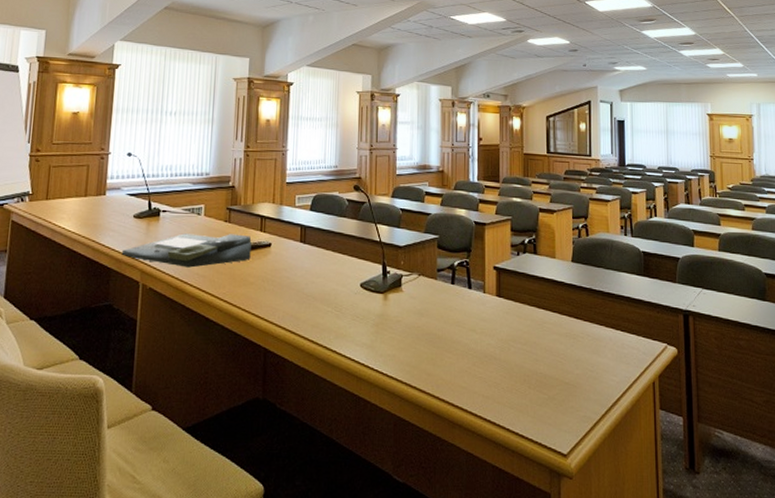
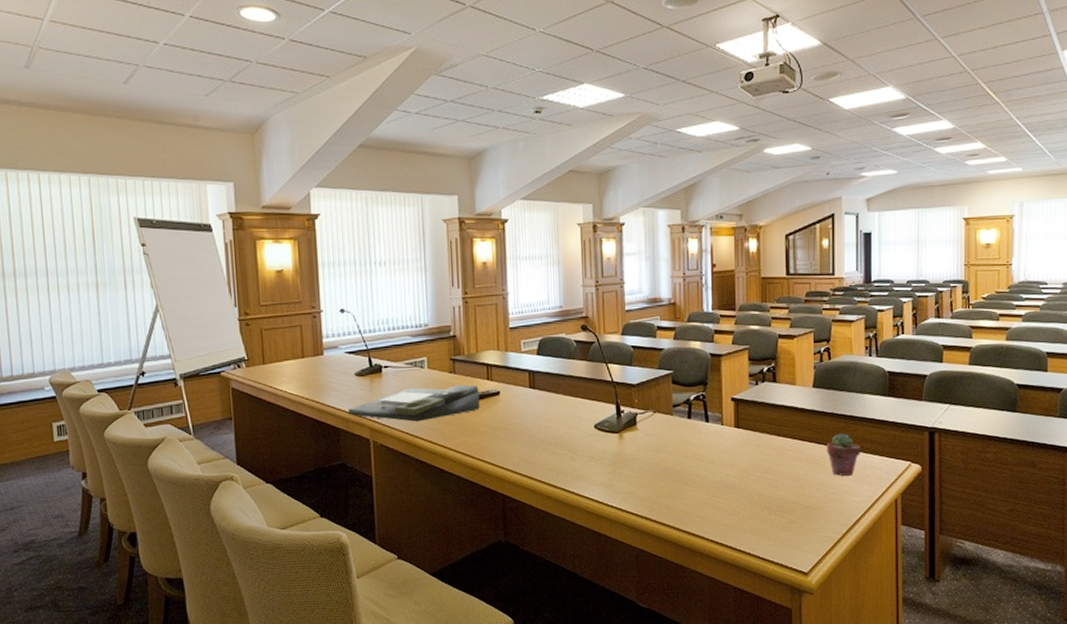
potted succulent: none [584,310,619,353] -> present [826,433,862,476]

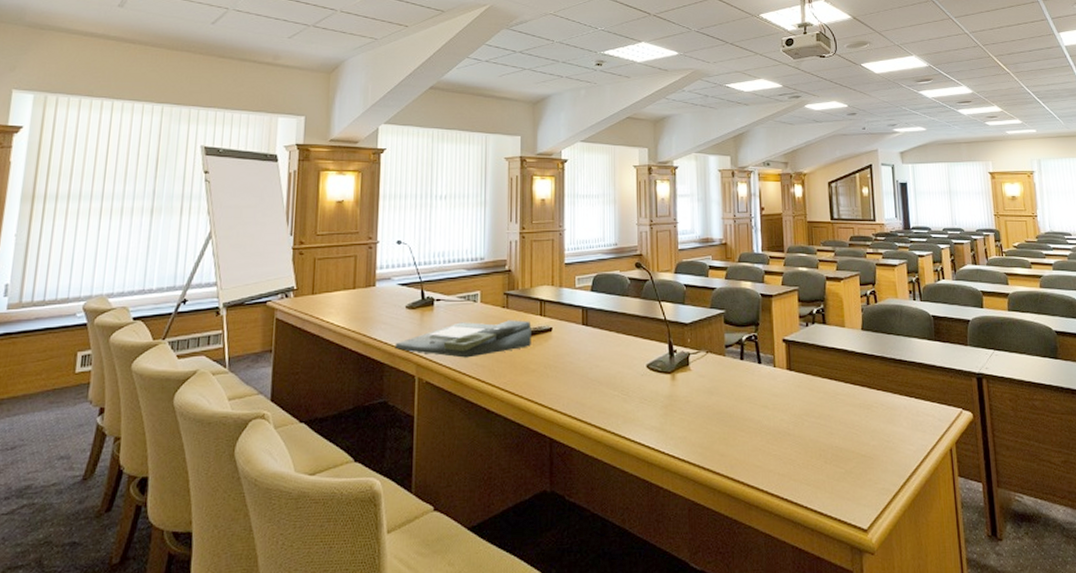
potted succulent: present [826,433,862,476] -> none [878,378,913,422]

